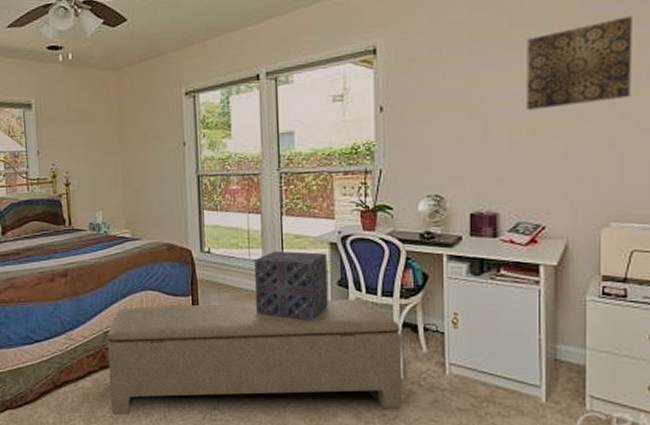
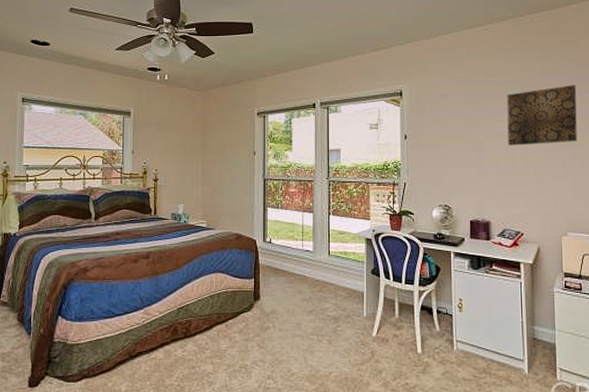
bench: present [107,299,403,415] -> none [179,285,421,383]
decorative box: present [255,250,328,321] -> none [307,243,364,303]

